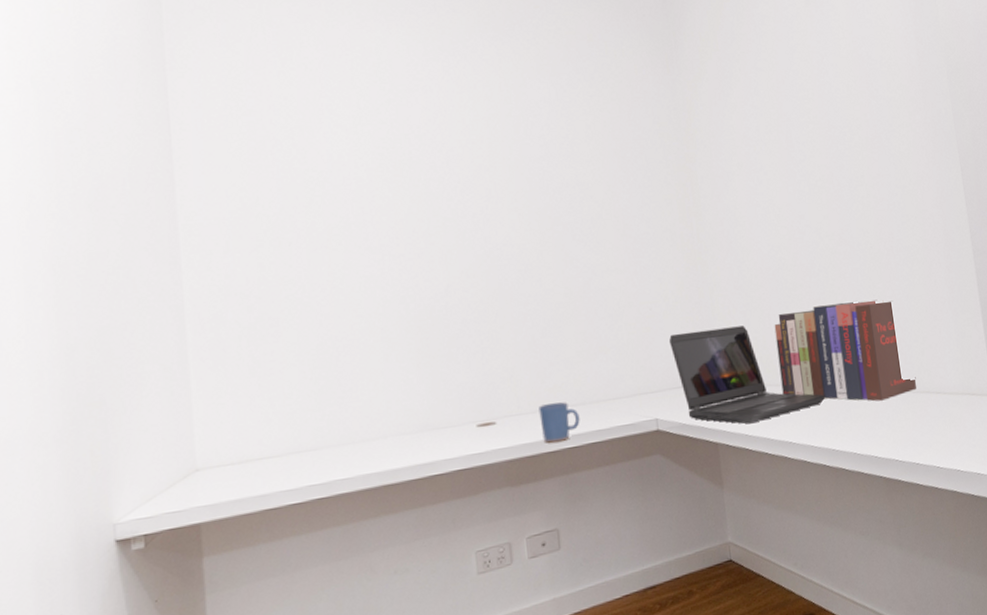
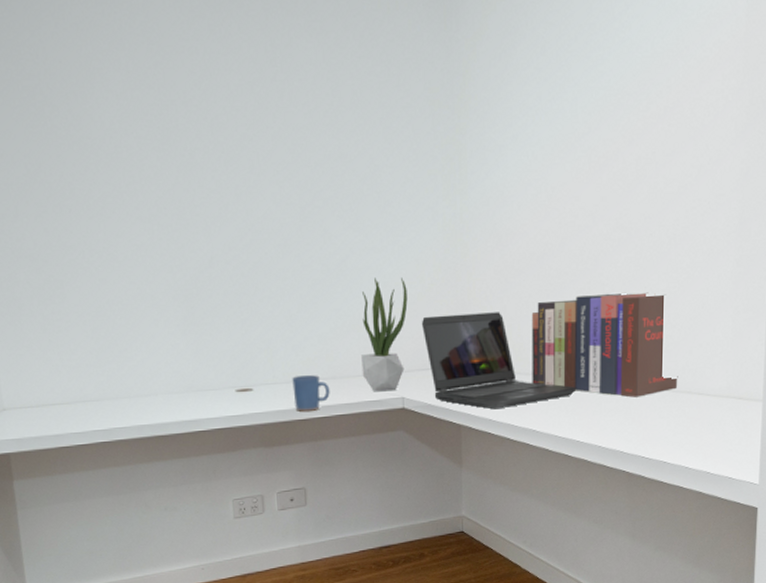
potted plant: none [608,297,656,414] -> present [361,278,408,391]

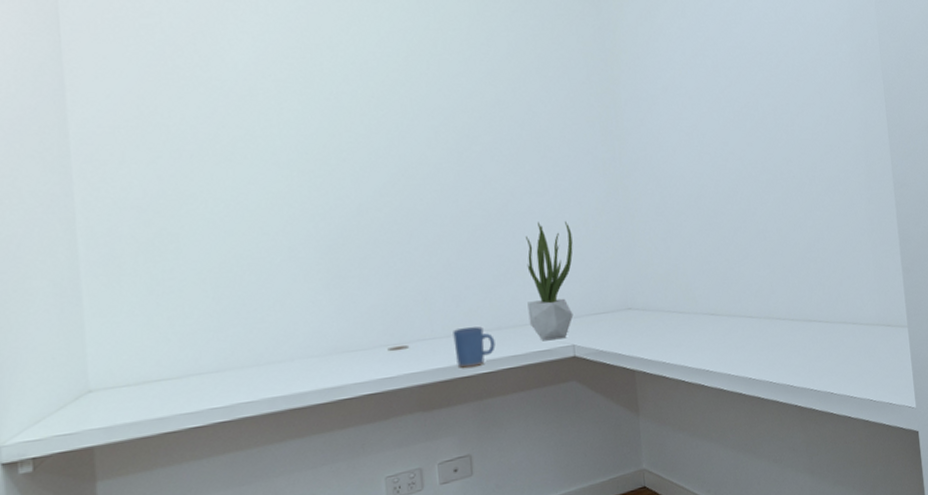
laptop computer: present [421,312,577,410] -> none [587,252,744,352]
books: present [531,292,678,398] -> none [694,229,834,331]

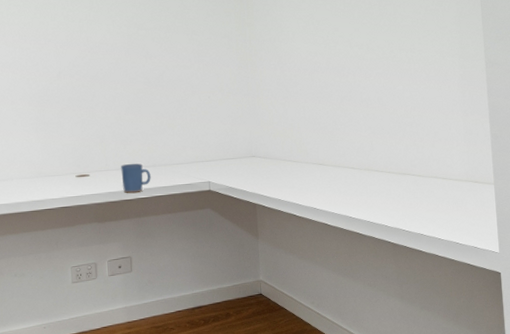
potted plant: present [526,221,574,340] -> none [175,88,211,177]

